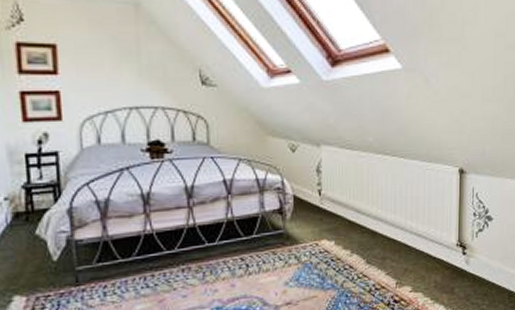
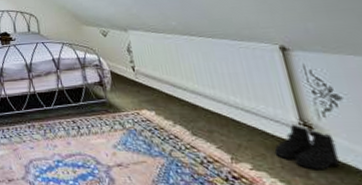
boots: none [432,245,479,286] -> present [274,123,341,170]

